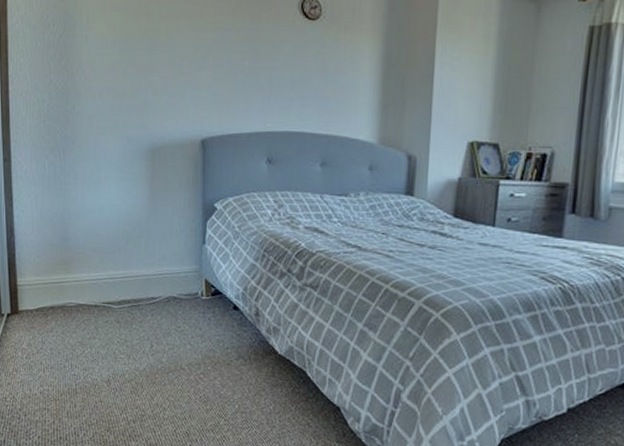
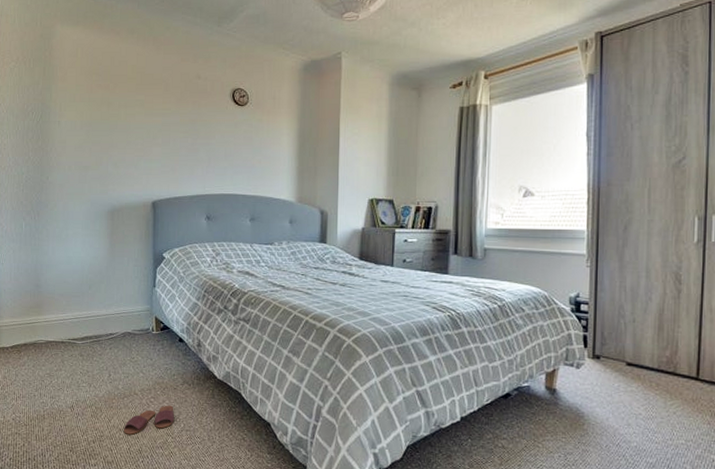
slippers: none [169,382,228,415] -> present [124,405,175,435]

